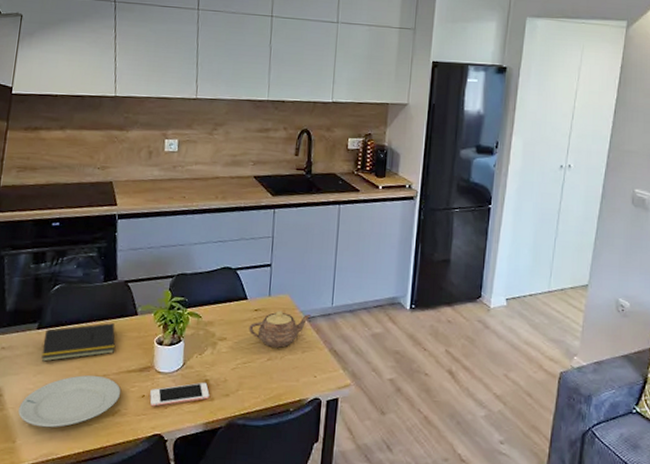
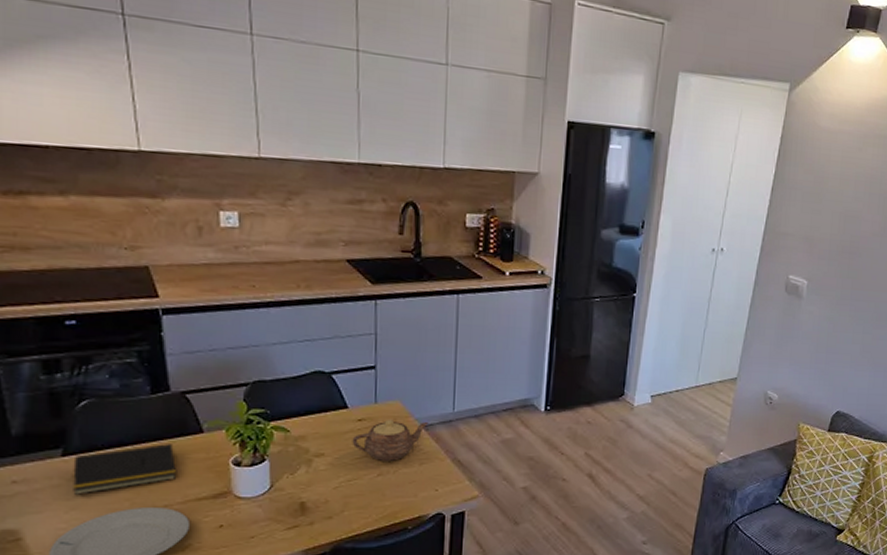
cell phone: present [150,382,210,407] -> none [230,505,308,537]

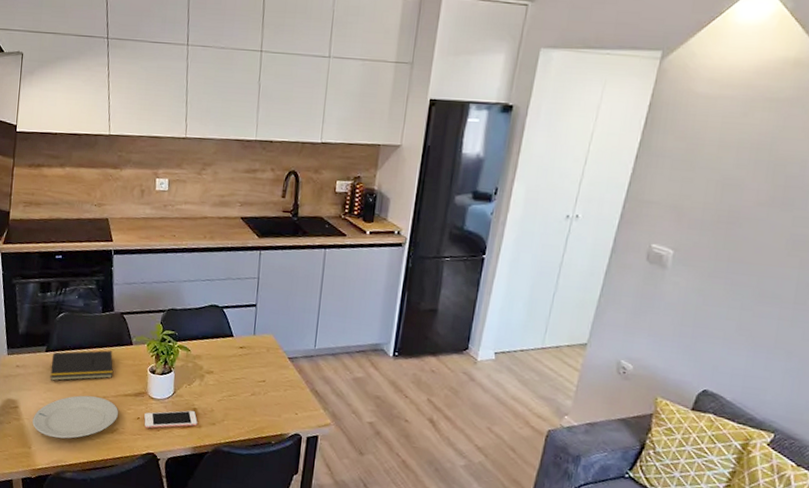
cell phone: none [230,505,308,537] -> present [144,410,198,429]
teapot: present [352,420,429,461] -> none [234,350,294,385]

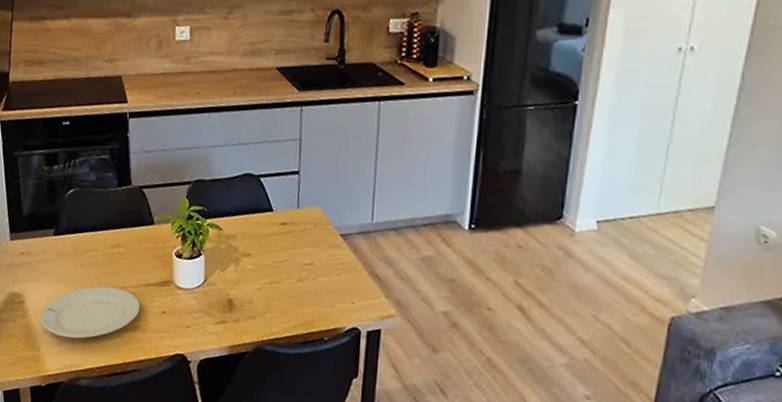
notepad: present [50,350,113,381] -> none [59,231,132,270]
cell phone: present [144,410,198,429] -> none [170,301,234,325]

